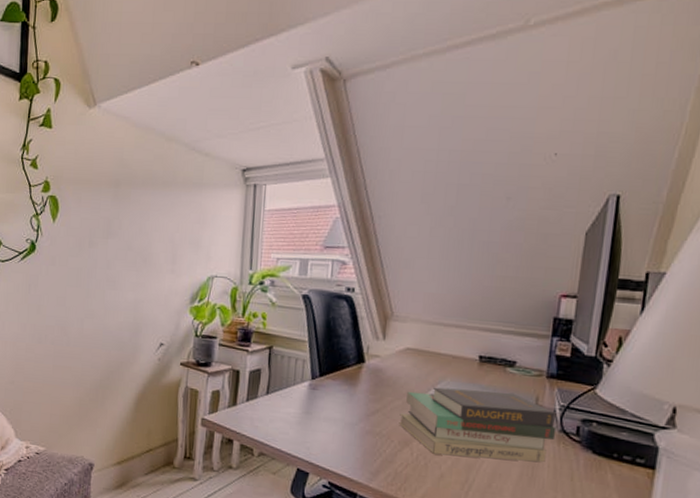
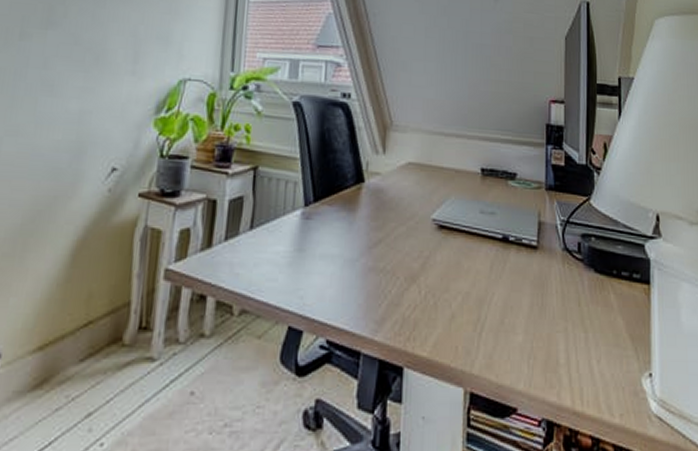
books: present [399,387,557,463] -> none [404,207,560,290]

